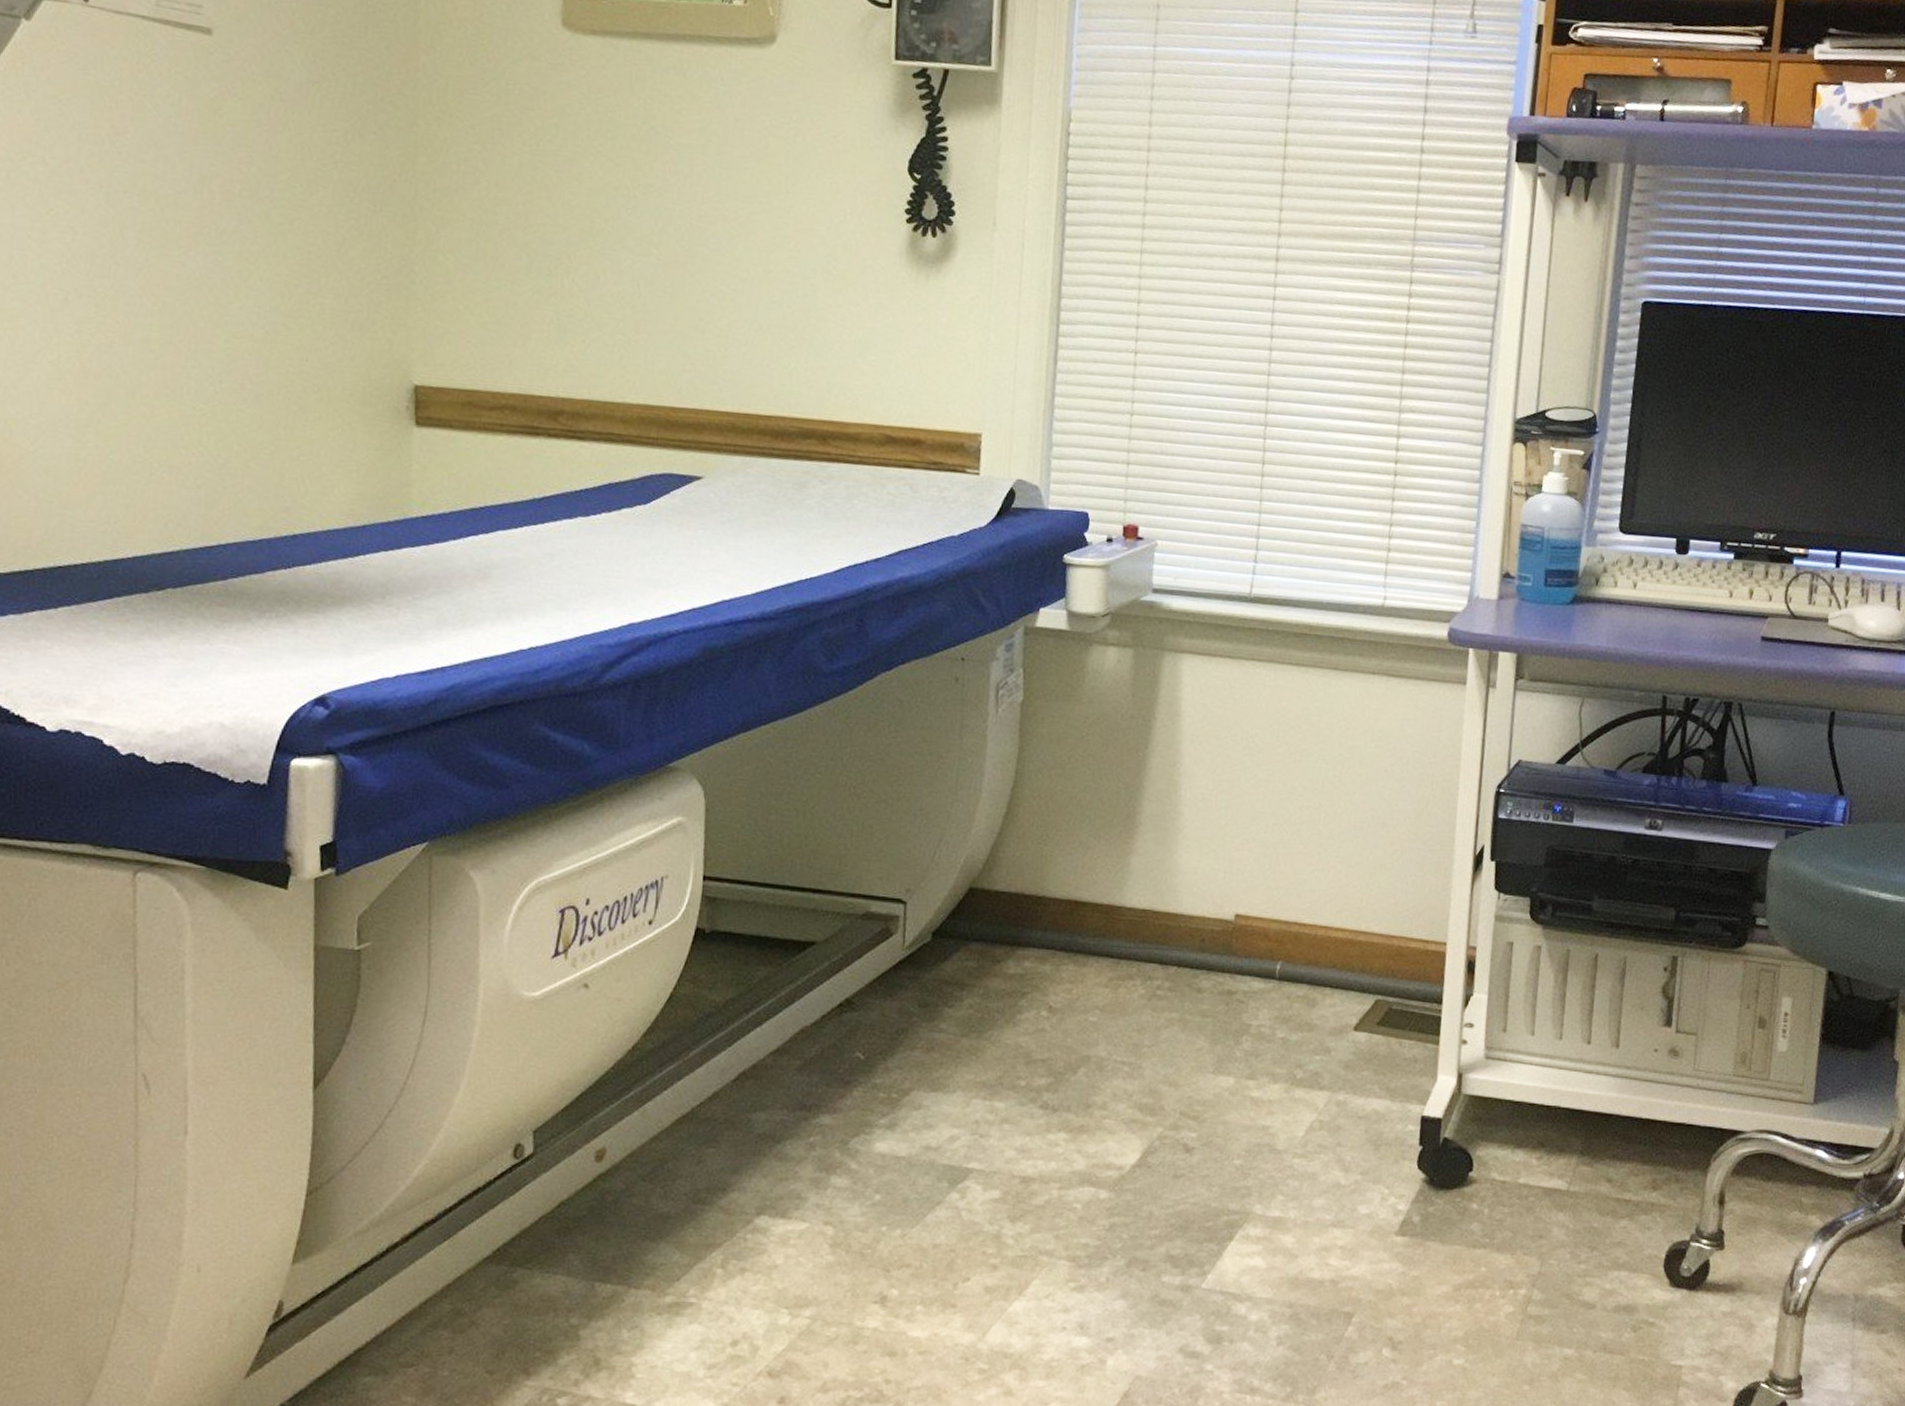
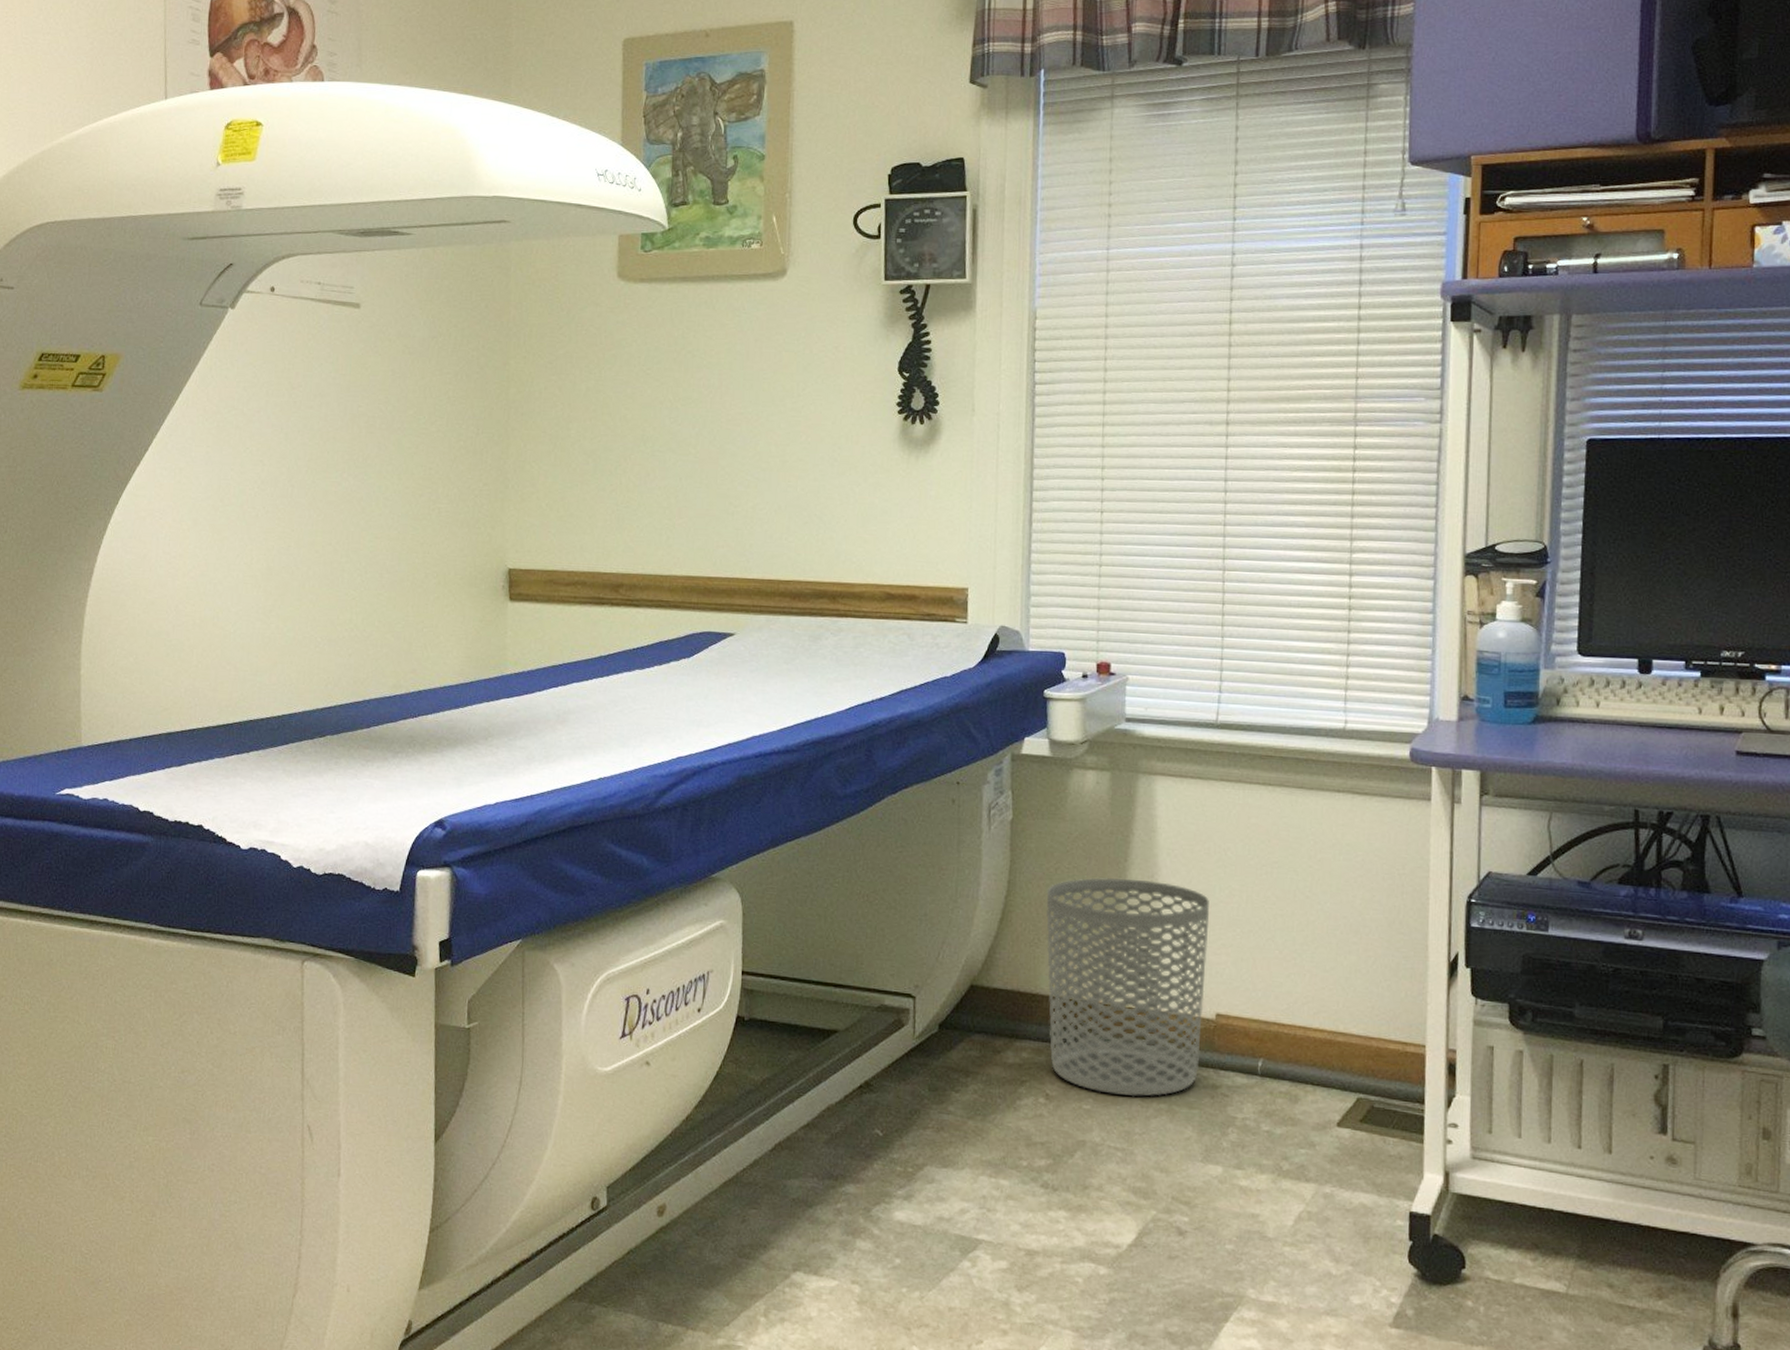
waste bin: none [1055,766,1234,1007] -> present [1045,877,1210,1097]

